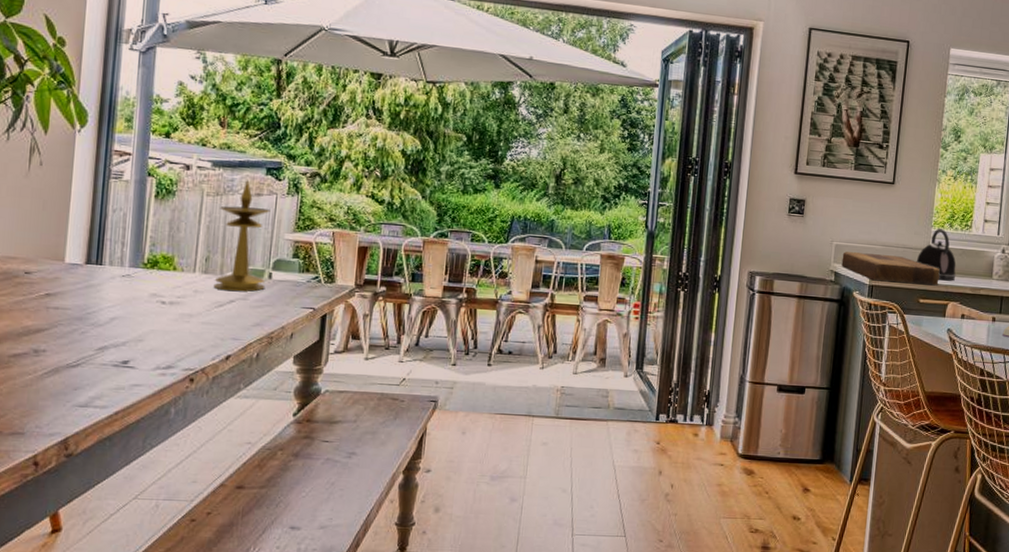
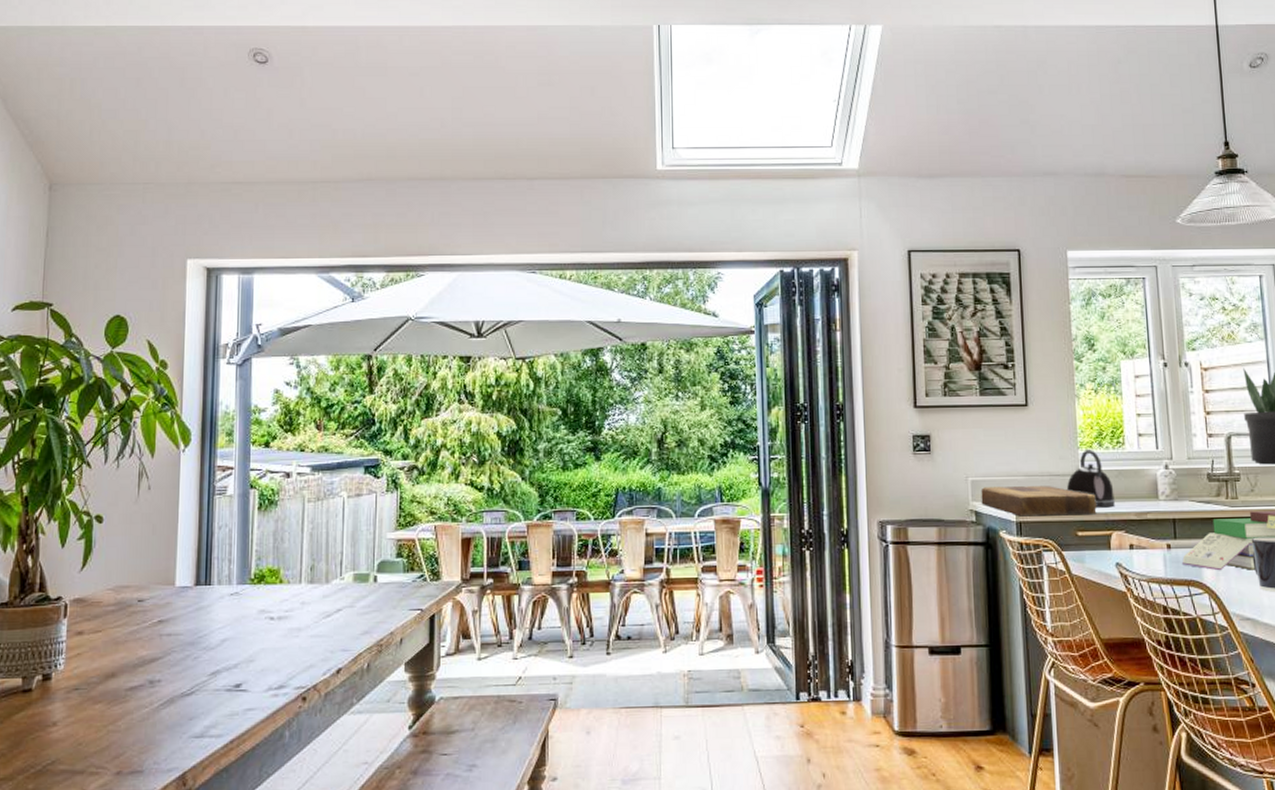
candlestick: present [213,180,271,292] -> none [320,481,371,600]

